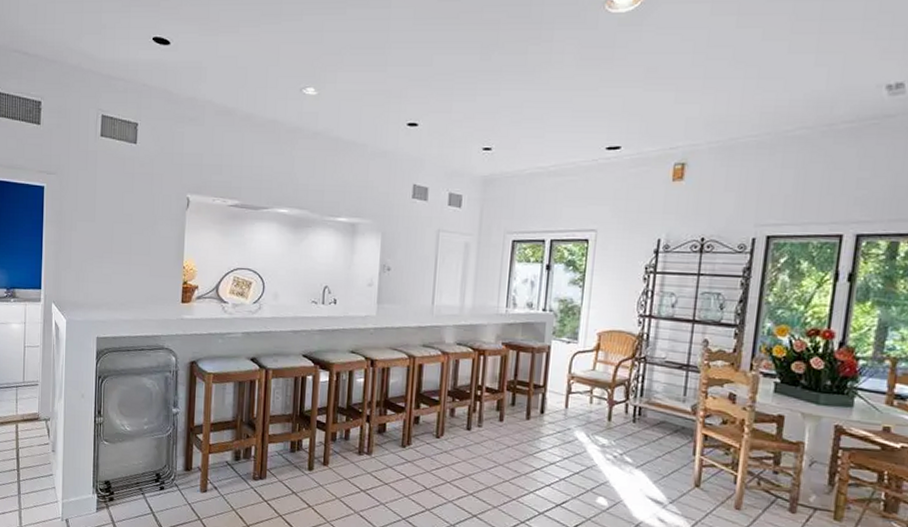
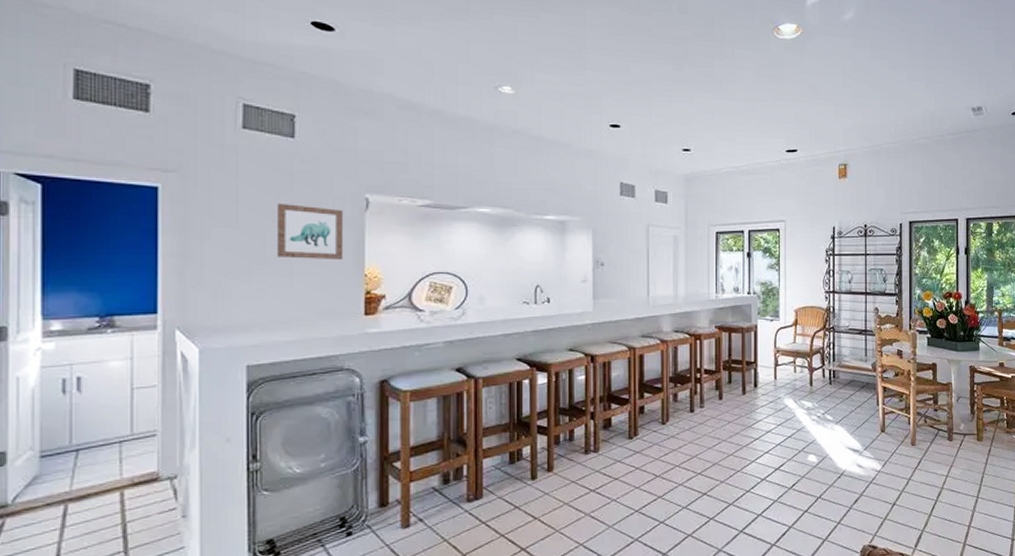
wall art: none [120,200,170,253] -> present [276,202,344,261]

